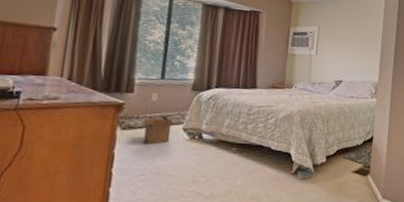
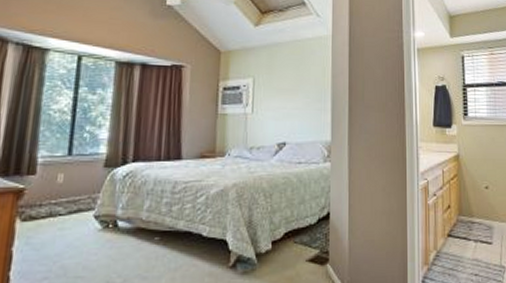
cardboard box: present [138,115,174,145] -> none [41,200,83,238]

